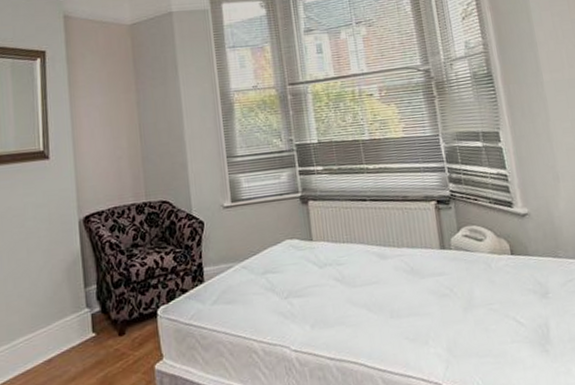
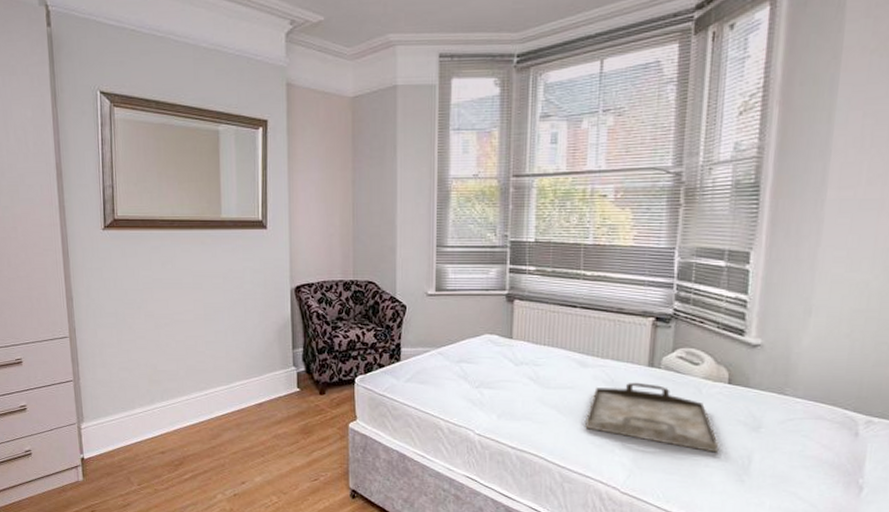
serving tray: none [395,266,520,327] -> present [584,382,720,453]

